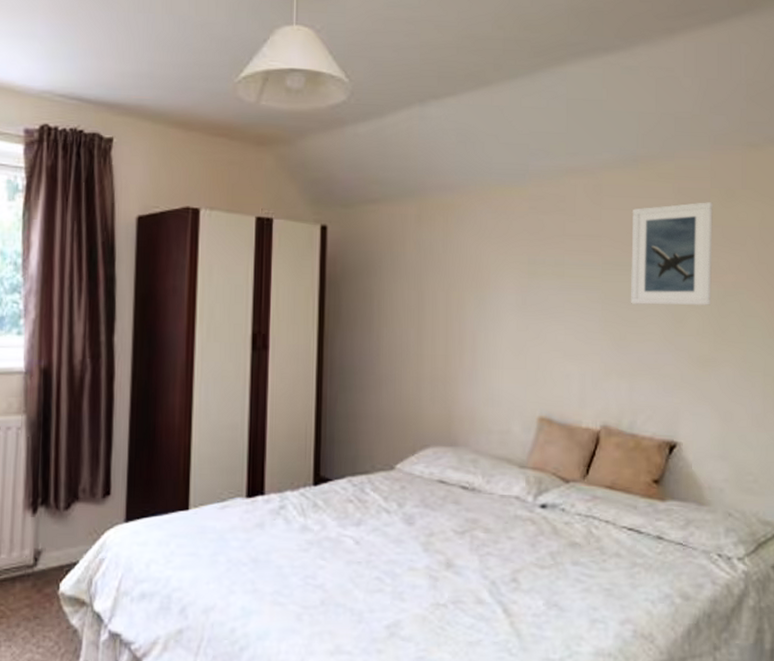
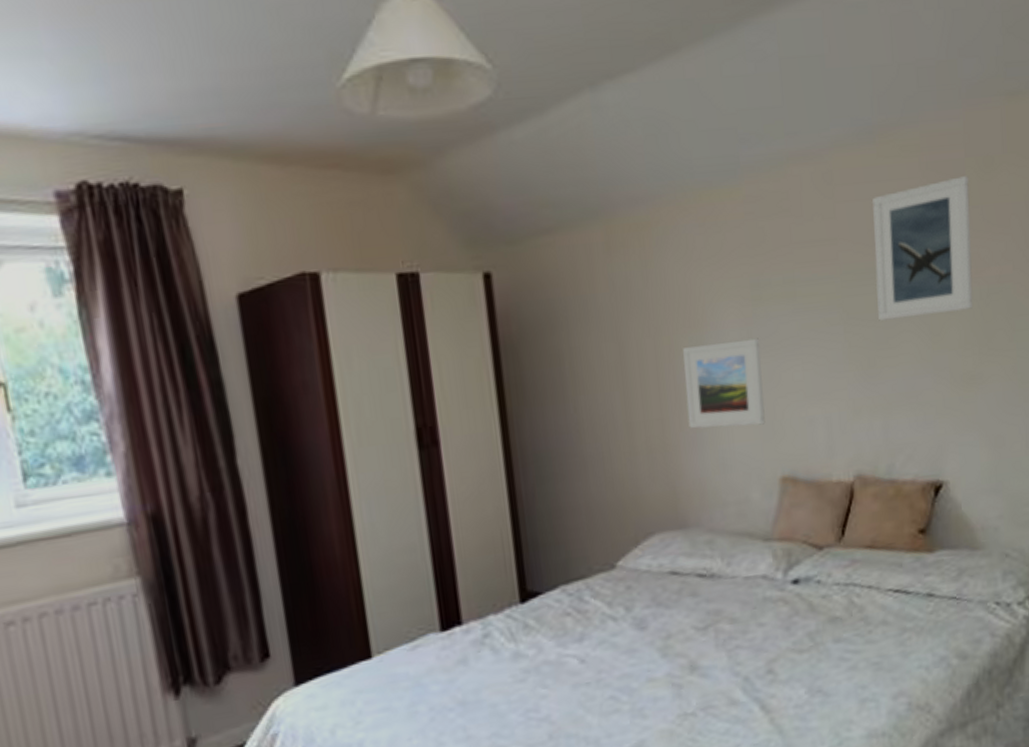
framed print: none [467,302,532,372] -> present [682,338,765,429]

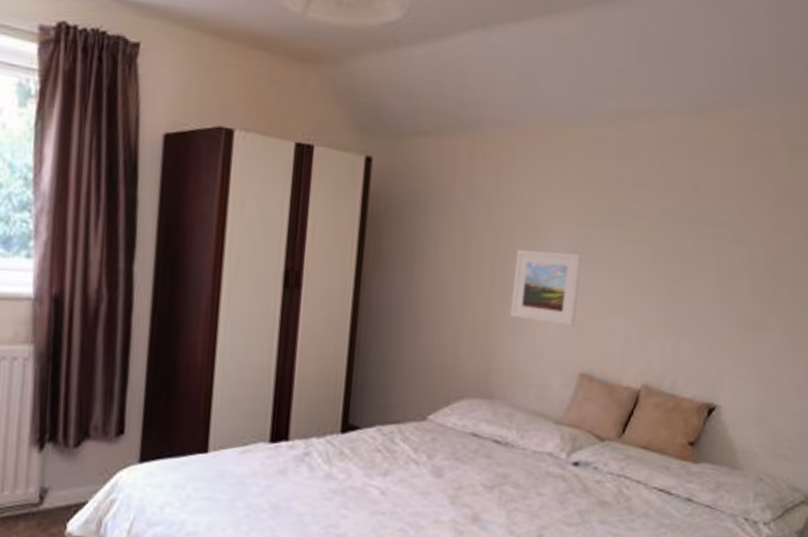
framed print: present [871,176,973,321] -> none [685,156,781,267]

